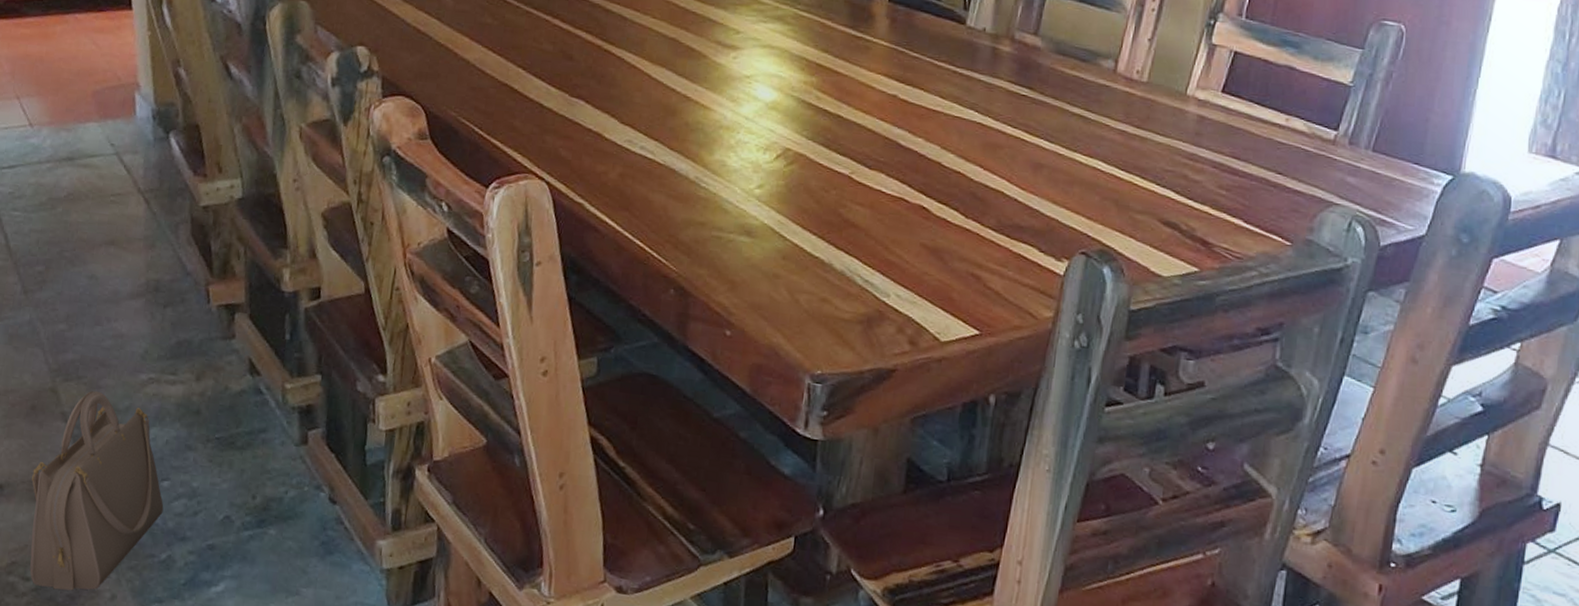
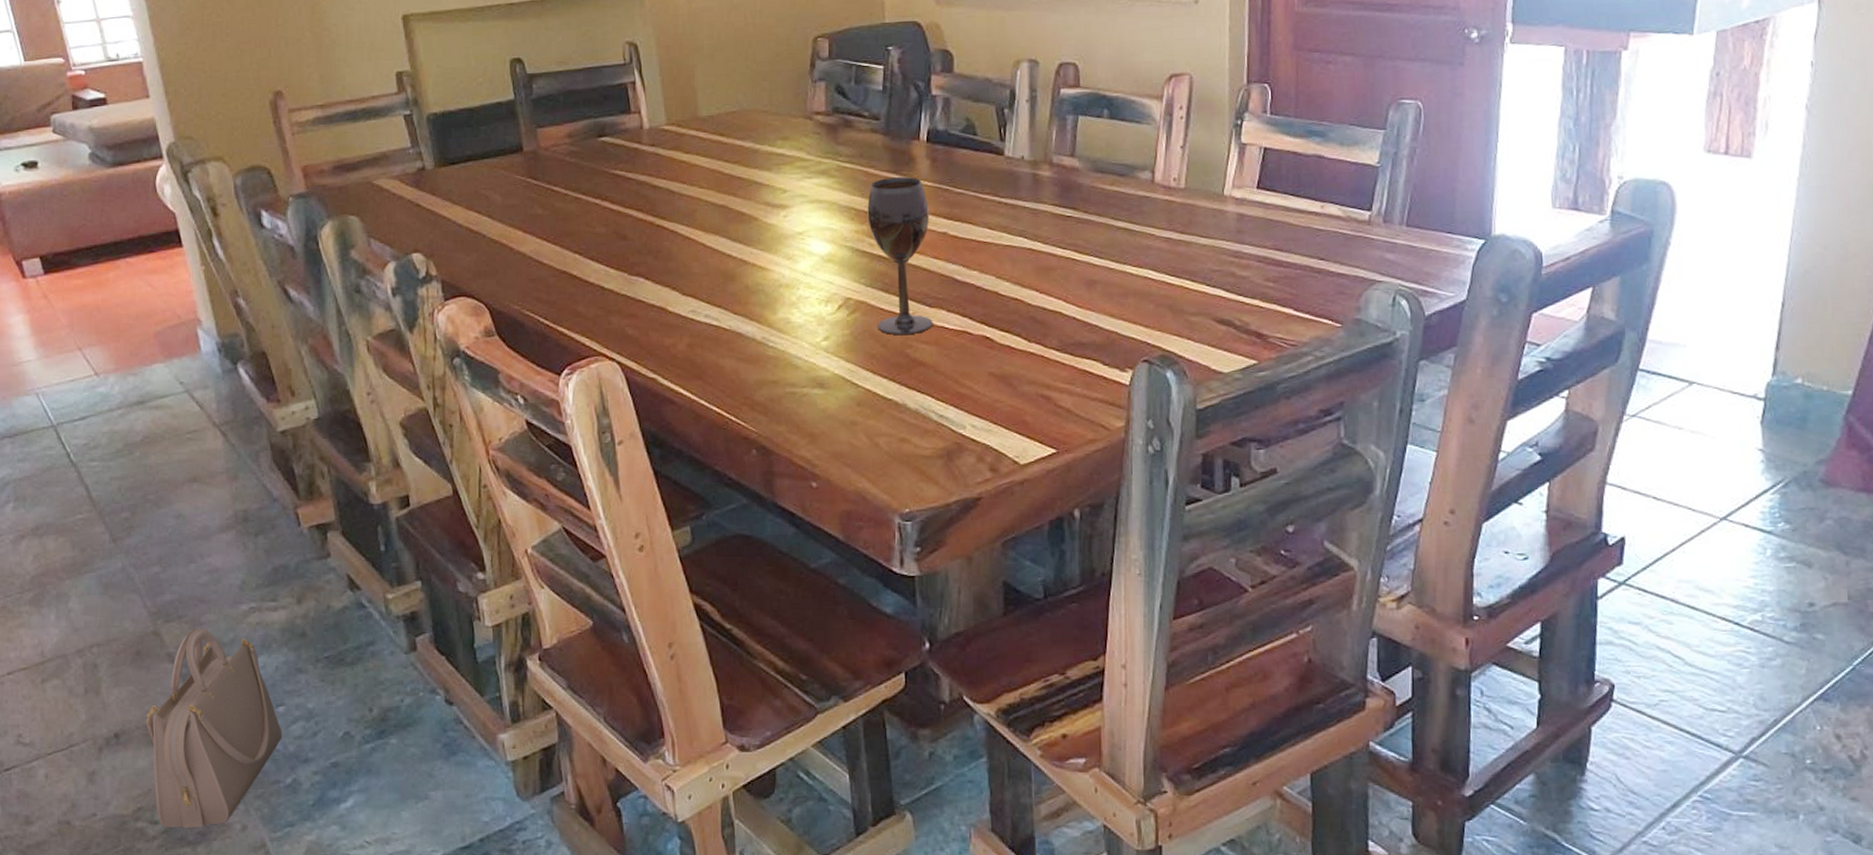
wine glass: none [813,32,882,194] -> present [867,177,933,336]

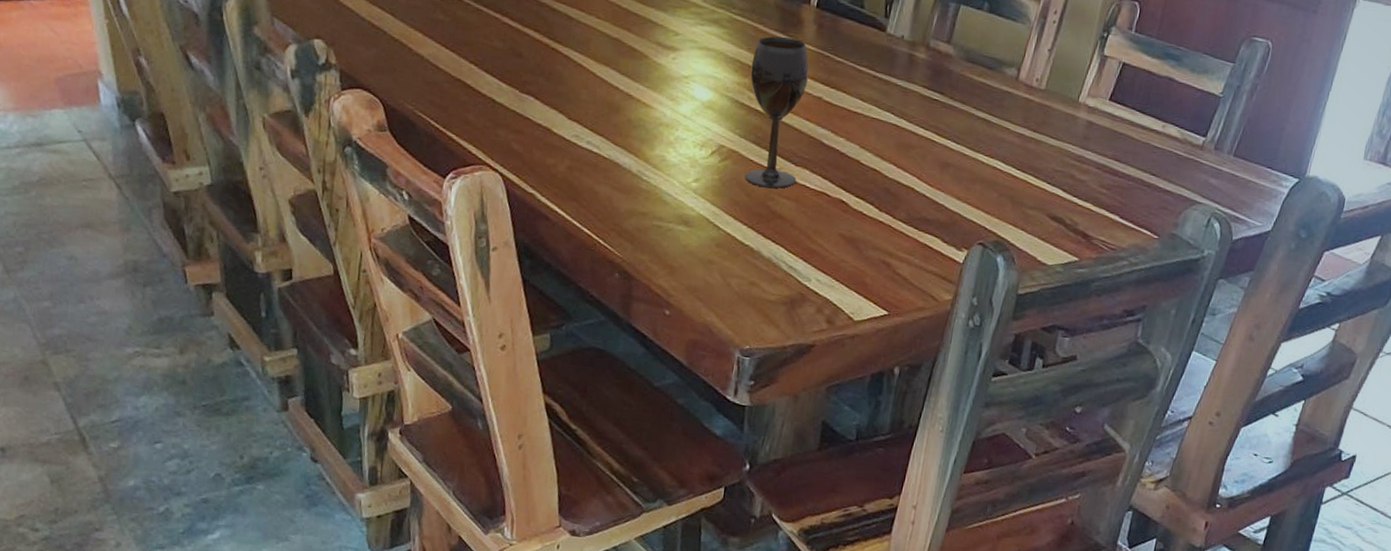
handbag: present [146,627,282,829] -> none [31,363,158,540]

